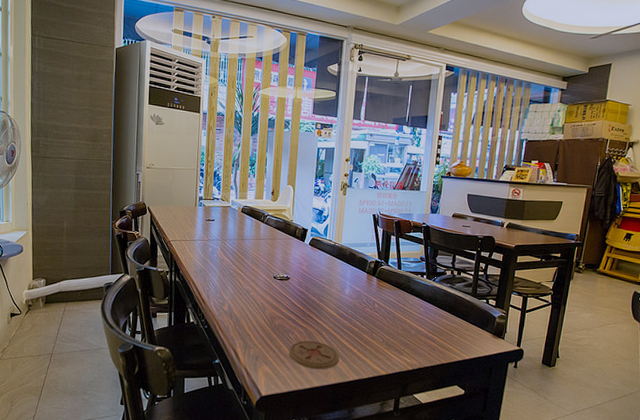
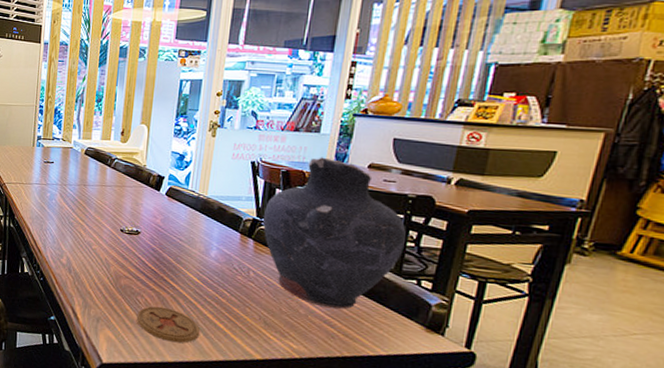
vase: none [383,209,478,328] -> present [263,157,406,309]

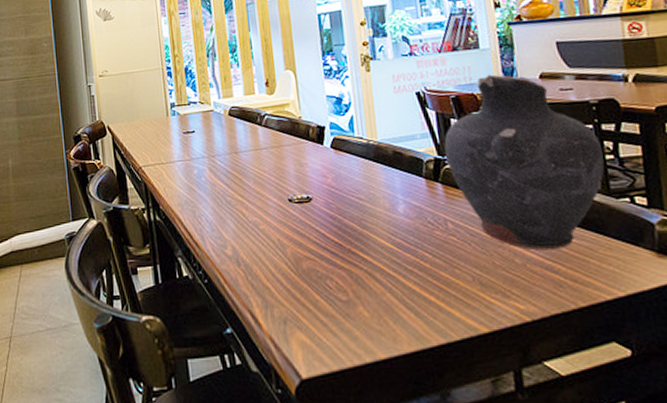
coaster: present [136,306,201,343] -> none [330,288,410,332]

